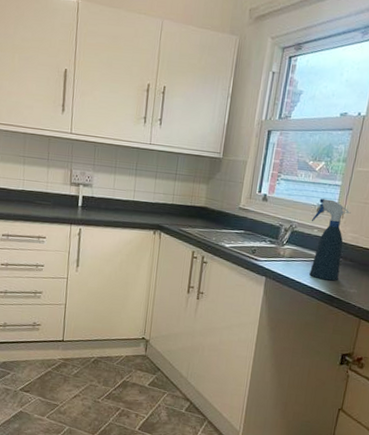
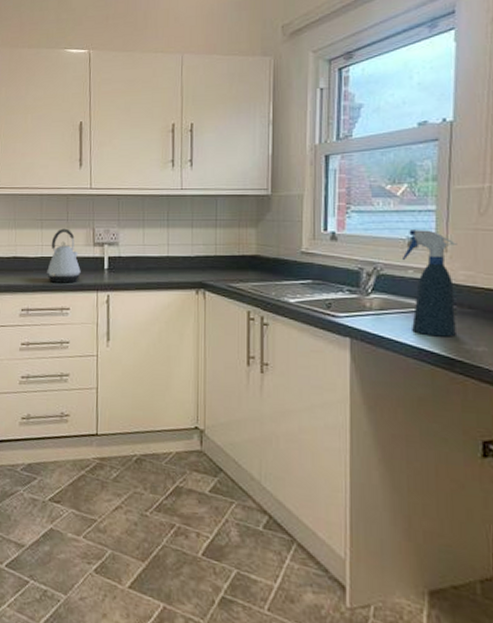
kettle: none [27,166,58,216] -> present [47,228,81,283]

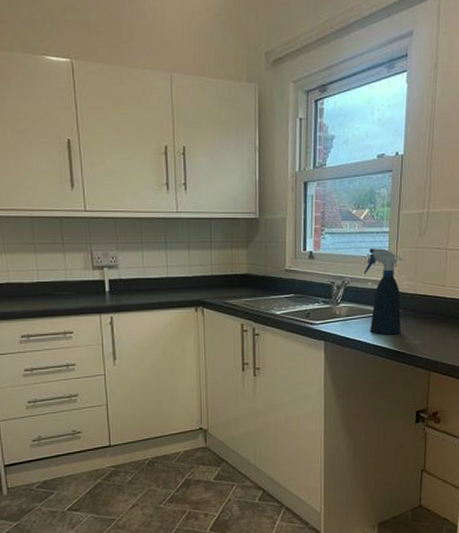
kettle: present [47,228,81,283] -> none [45,252,82,308]

